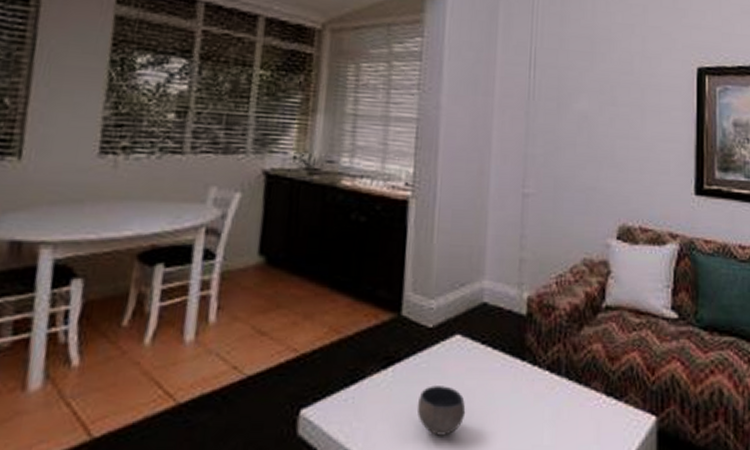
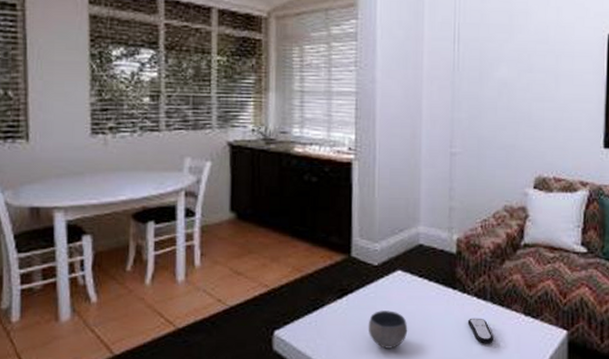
remote control: none [538,397,569,432] -> present [467,318,493,344]

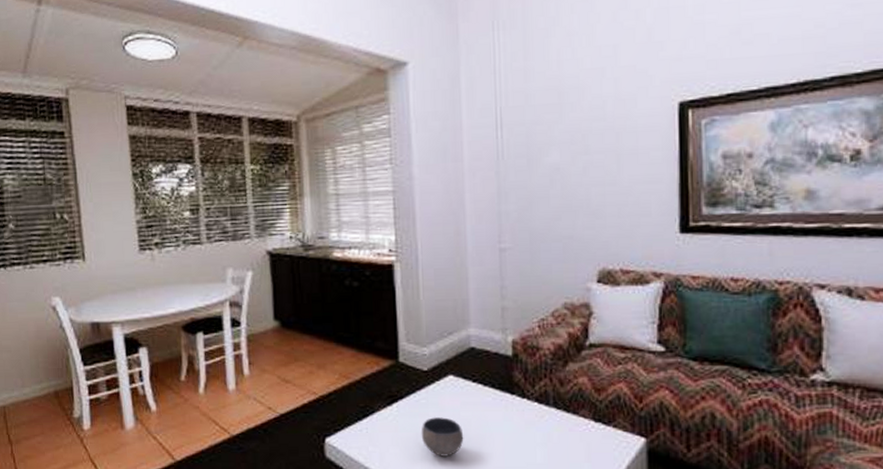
remote control: present [467,318,493,344] -> none [529,424,560,453]

